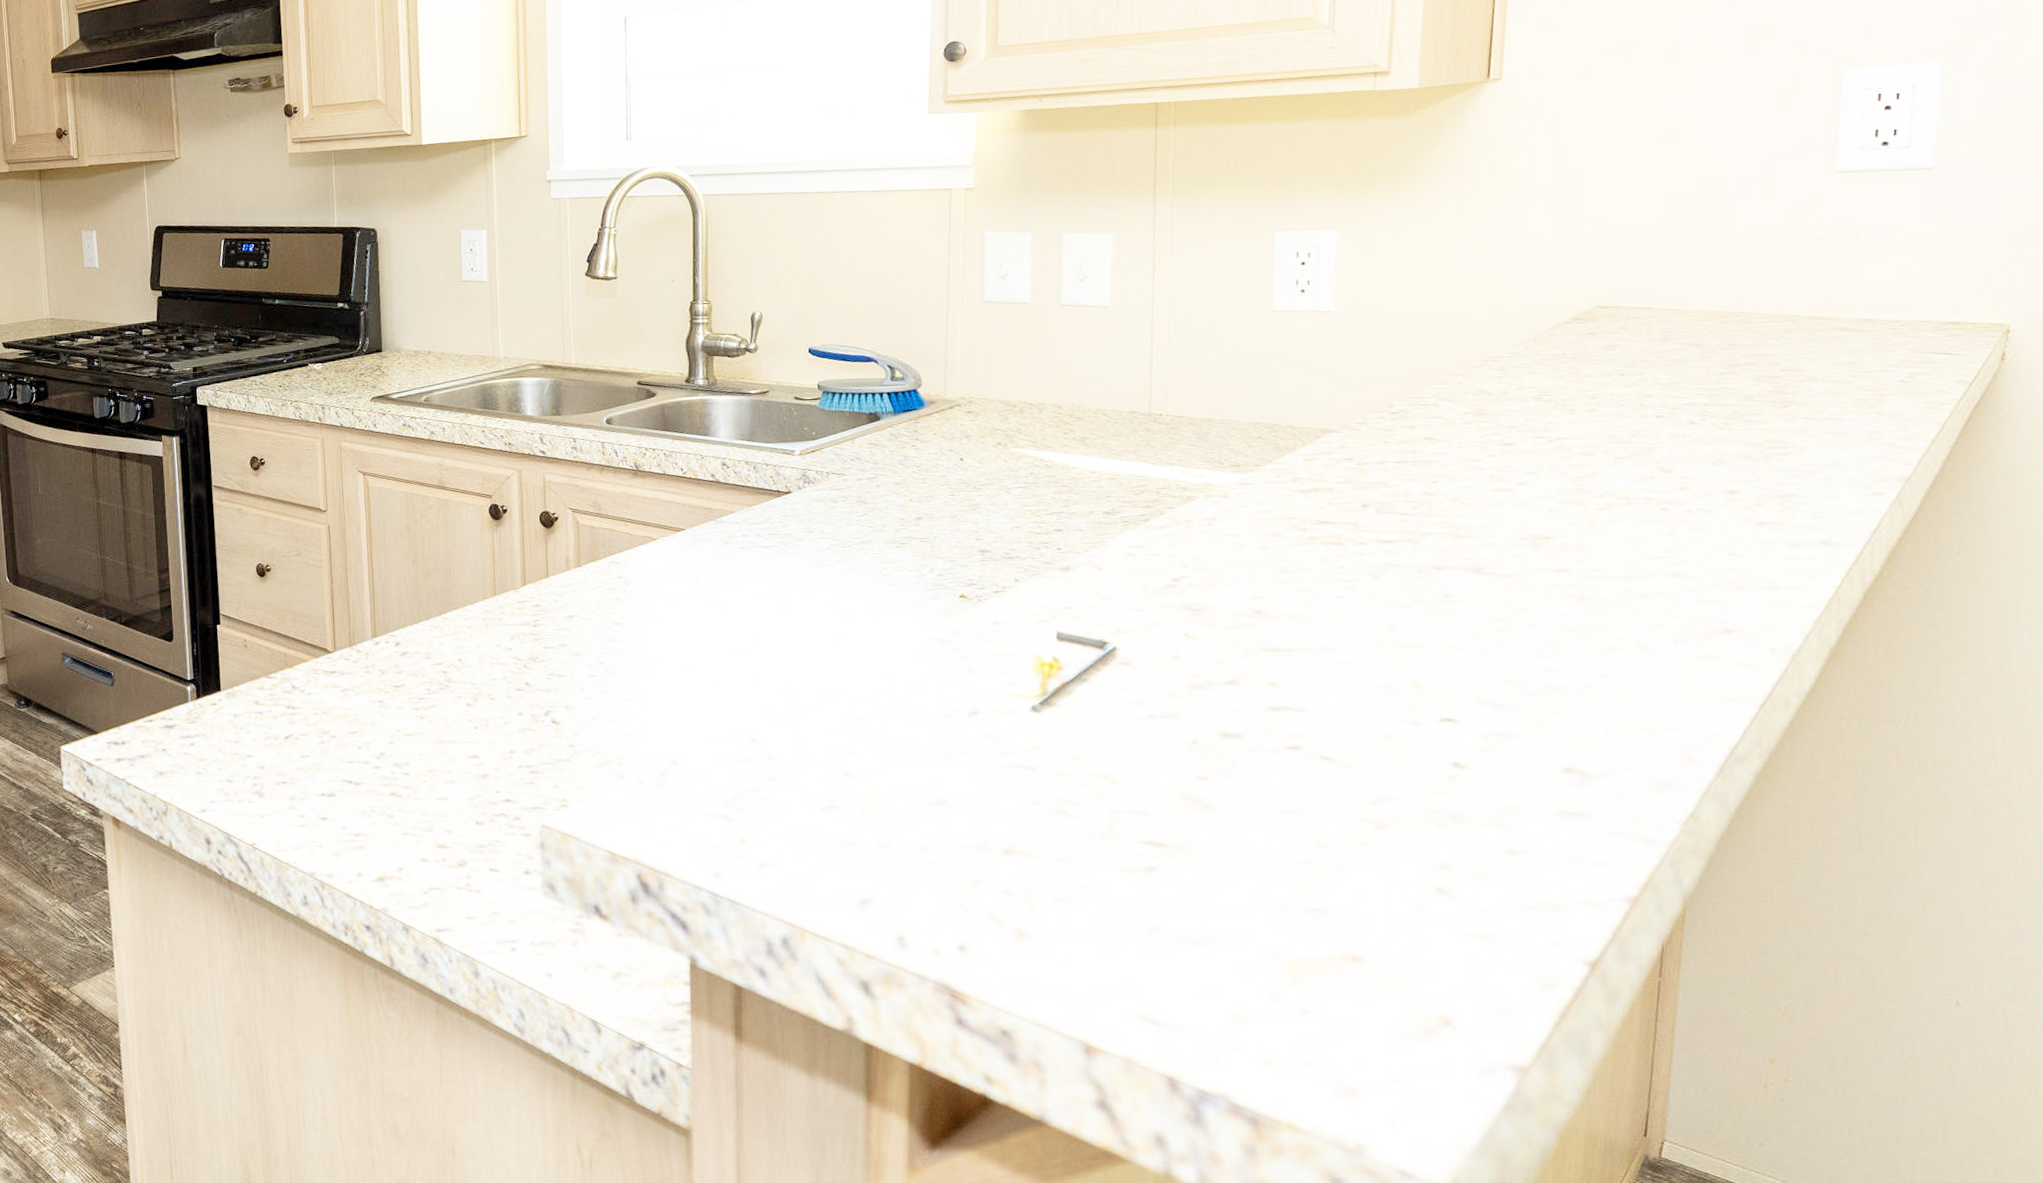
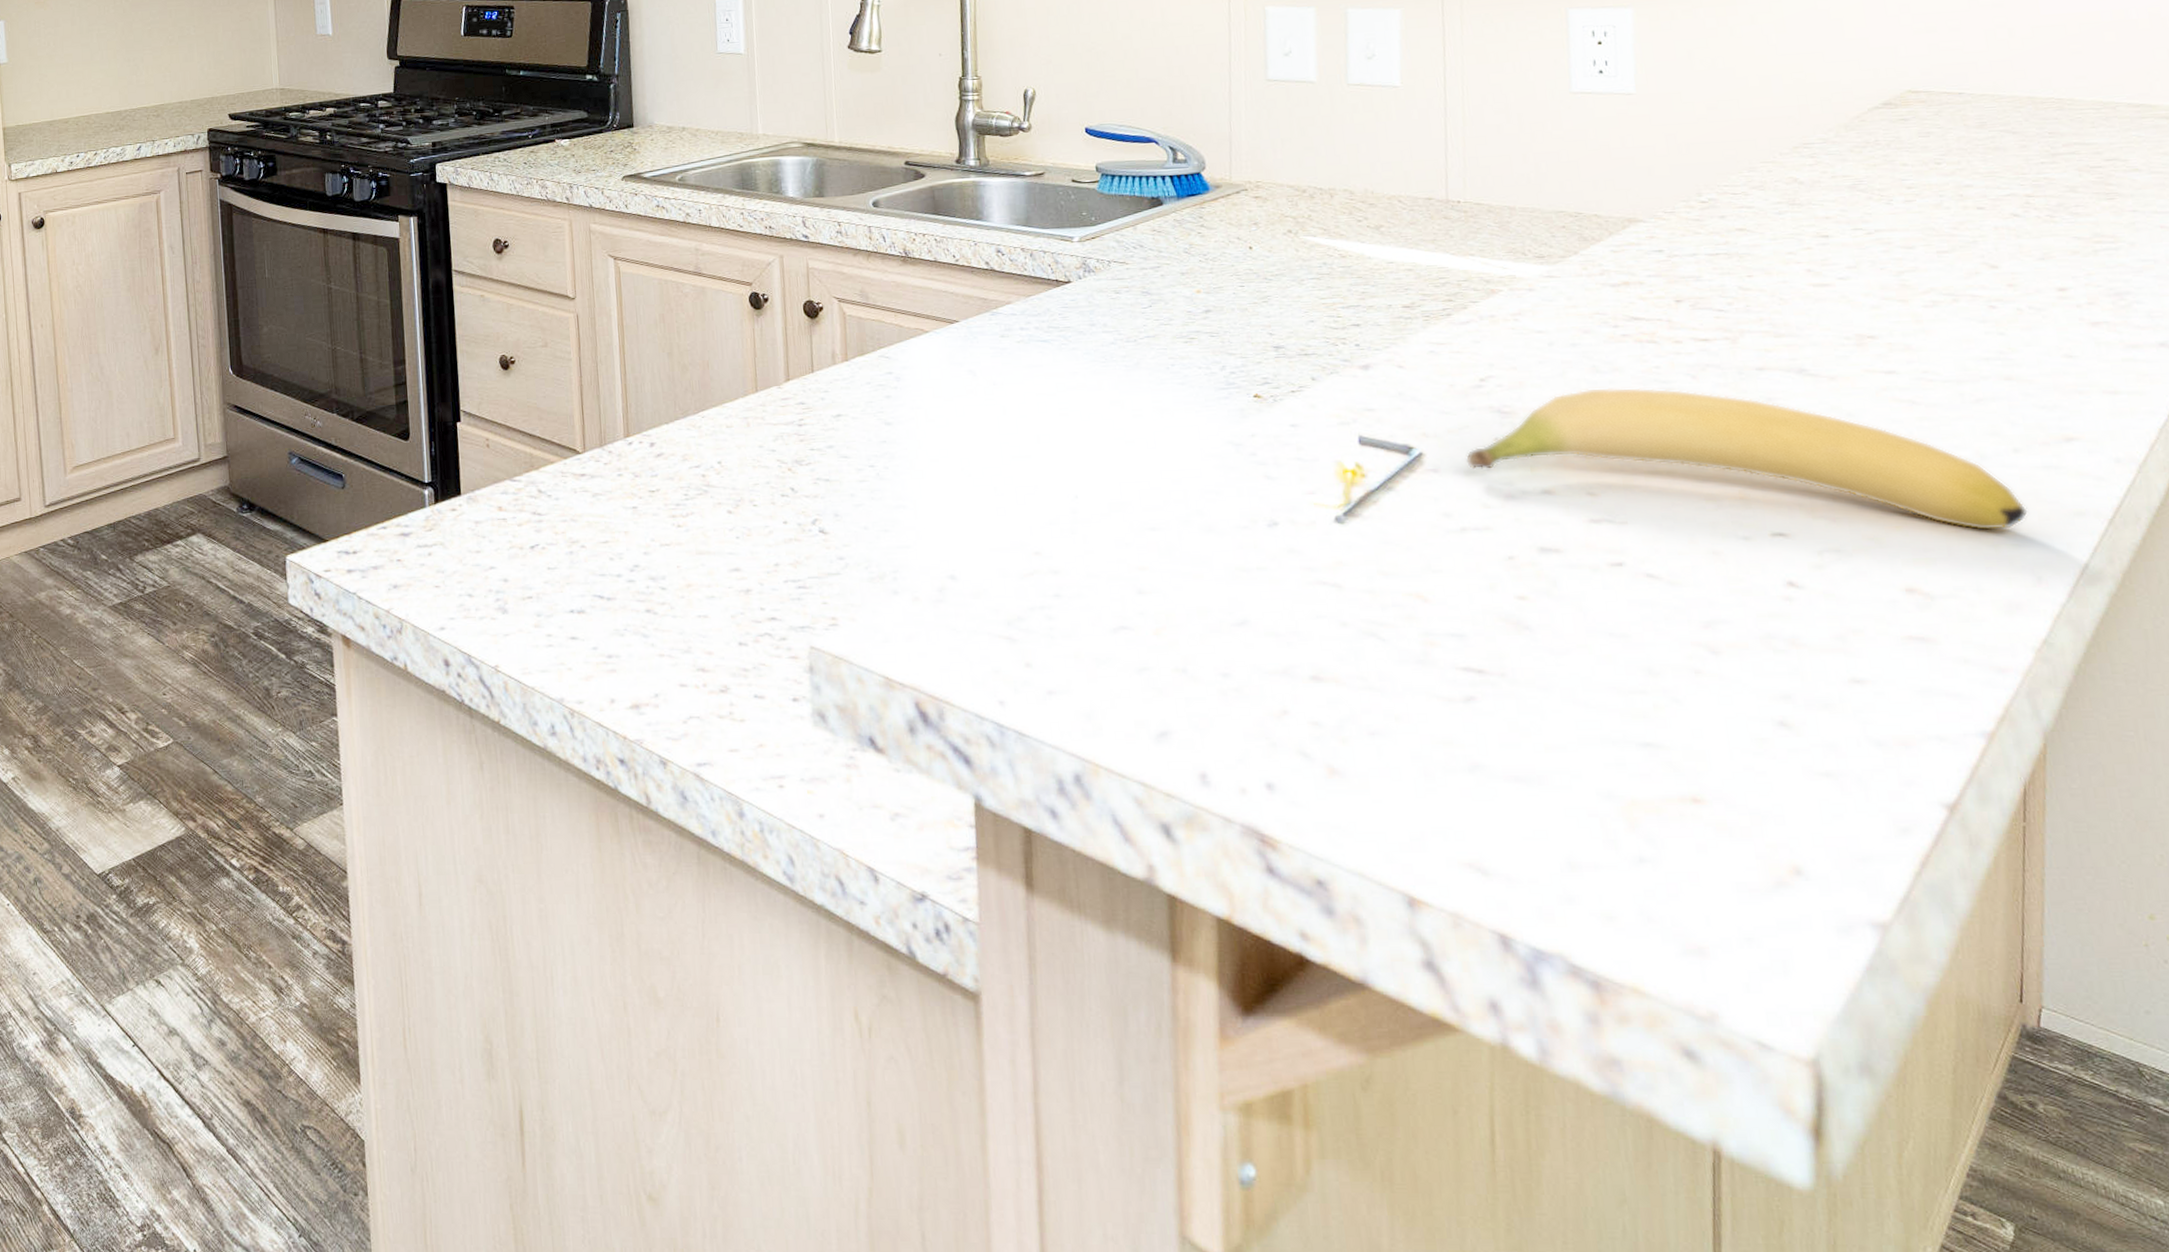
banana: none [1156,585,1684,716] -> present [1465,387,2028,531]

